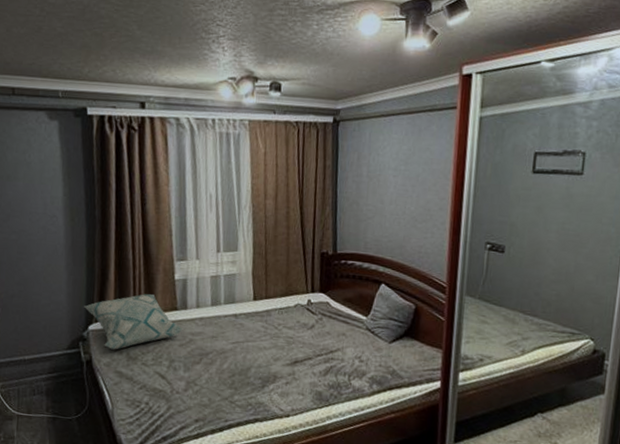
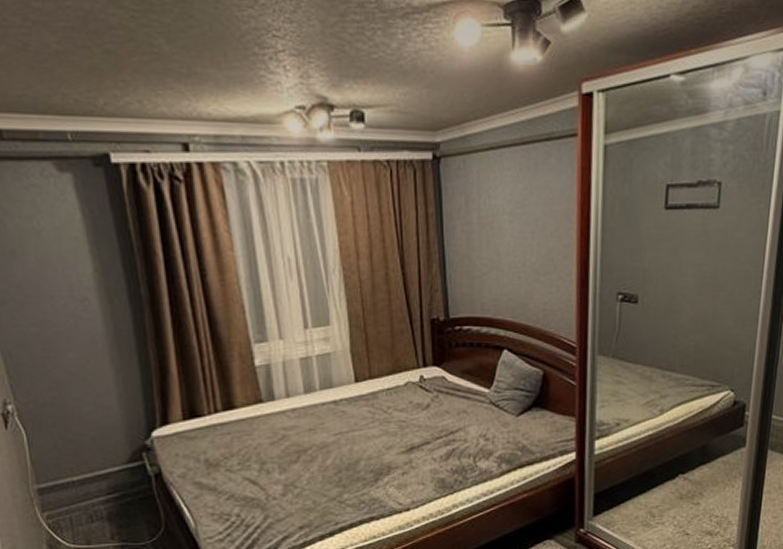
decorative pillow: present [84,294,183,350] -> none [142,387,273,458]

